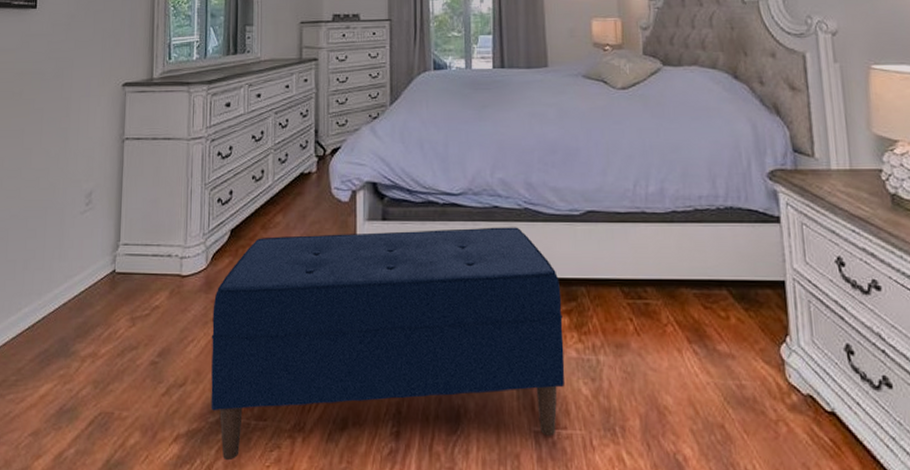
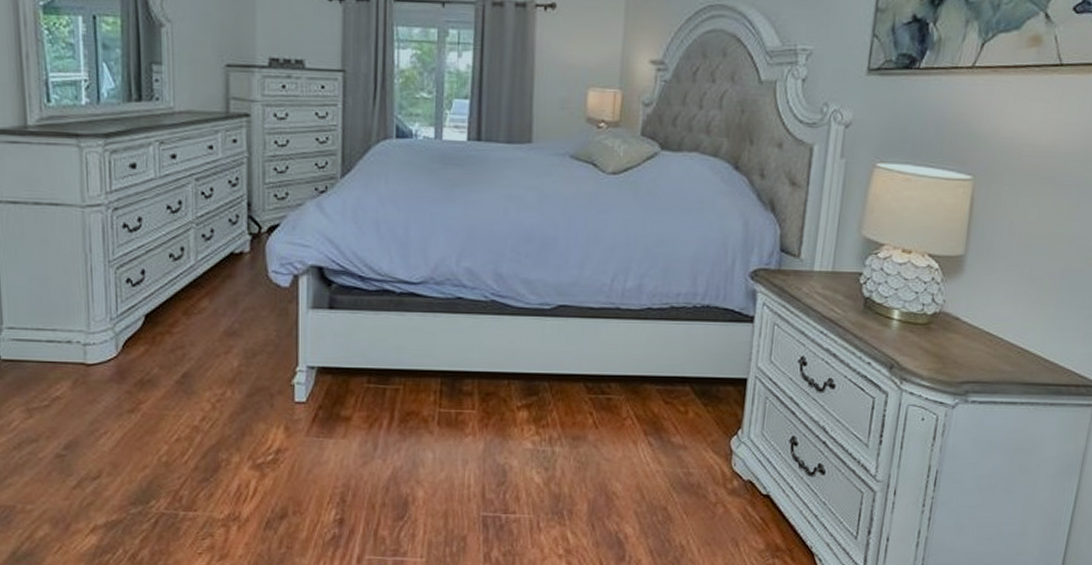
bench: present [211,227,565,461] -> none [127,319,523,549]

